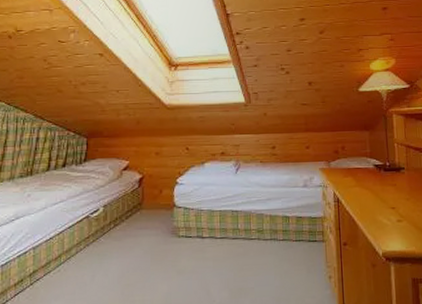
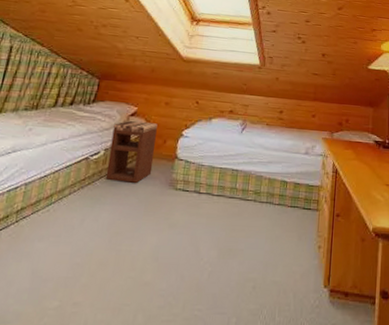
nightstand: none [108,174,153,236] -> present [105,121,158,183]

